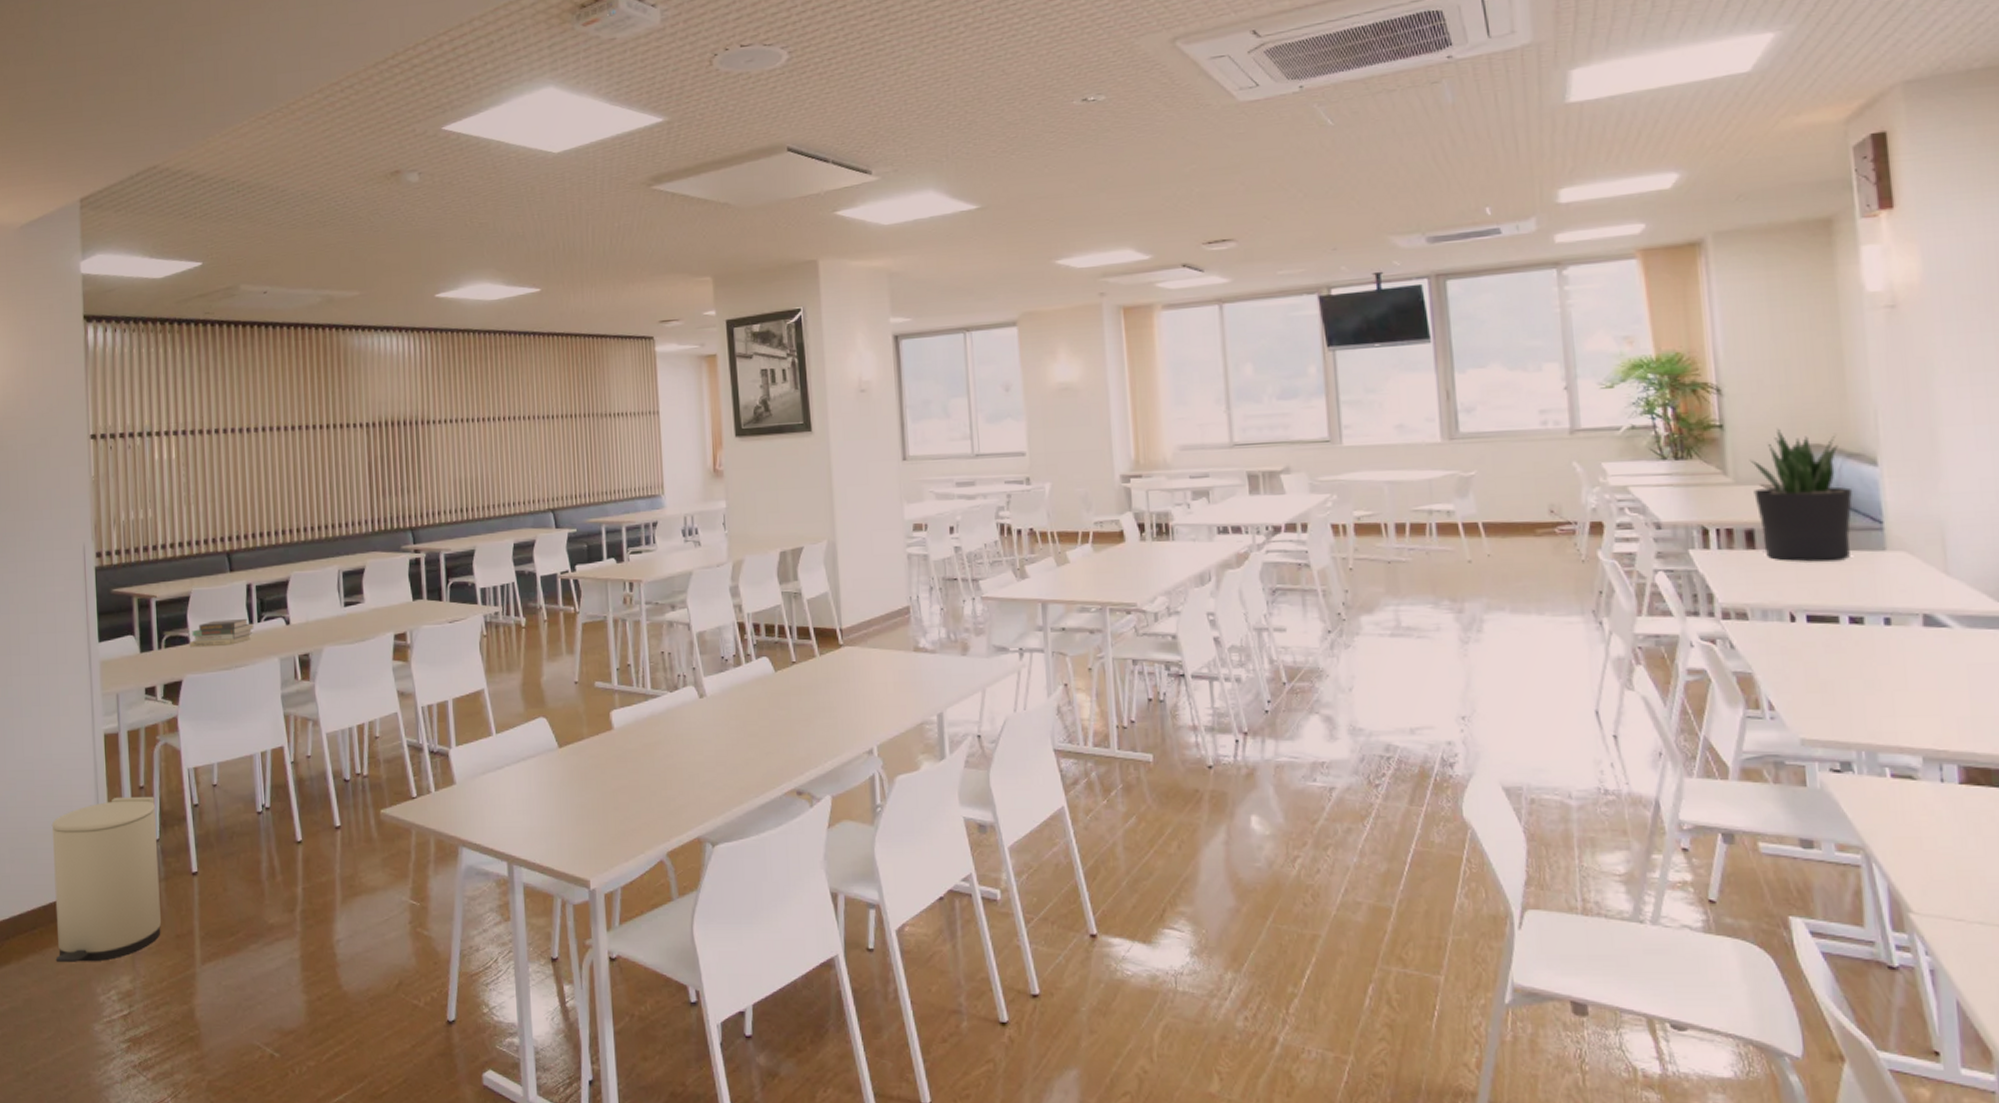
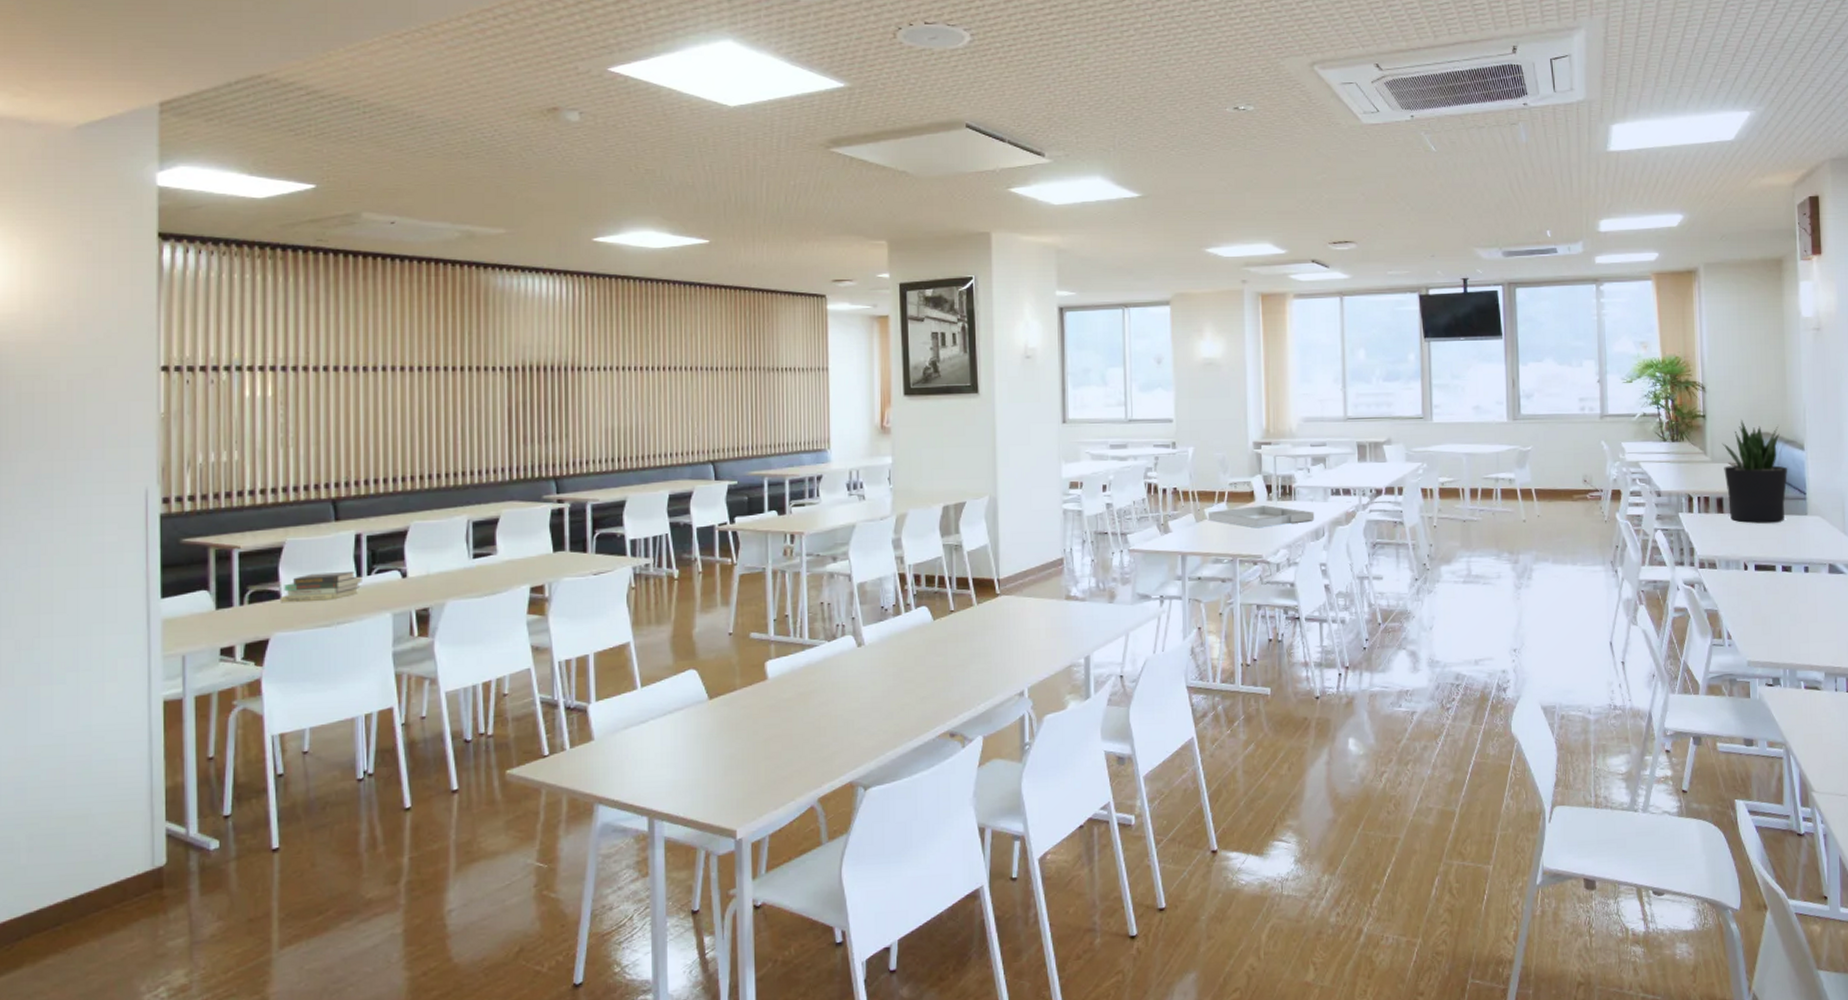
pedal bin: present [51,796,161,962] -> none [85,767,229,961]
tray: none [1070,547,1199,573] -> present [1207,505,1315,528]

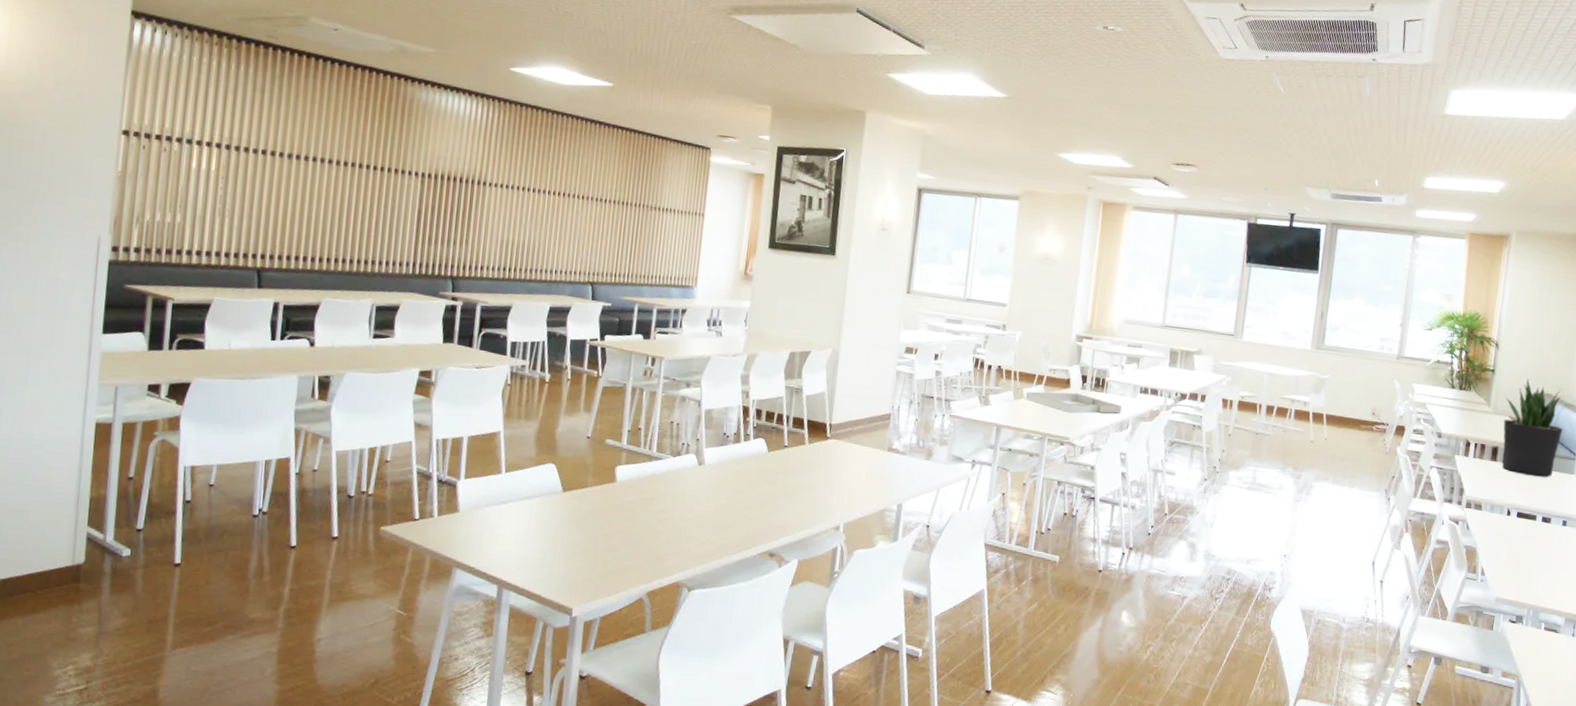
books: present [281,572,362,603] -> none [204,331,276,357]

